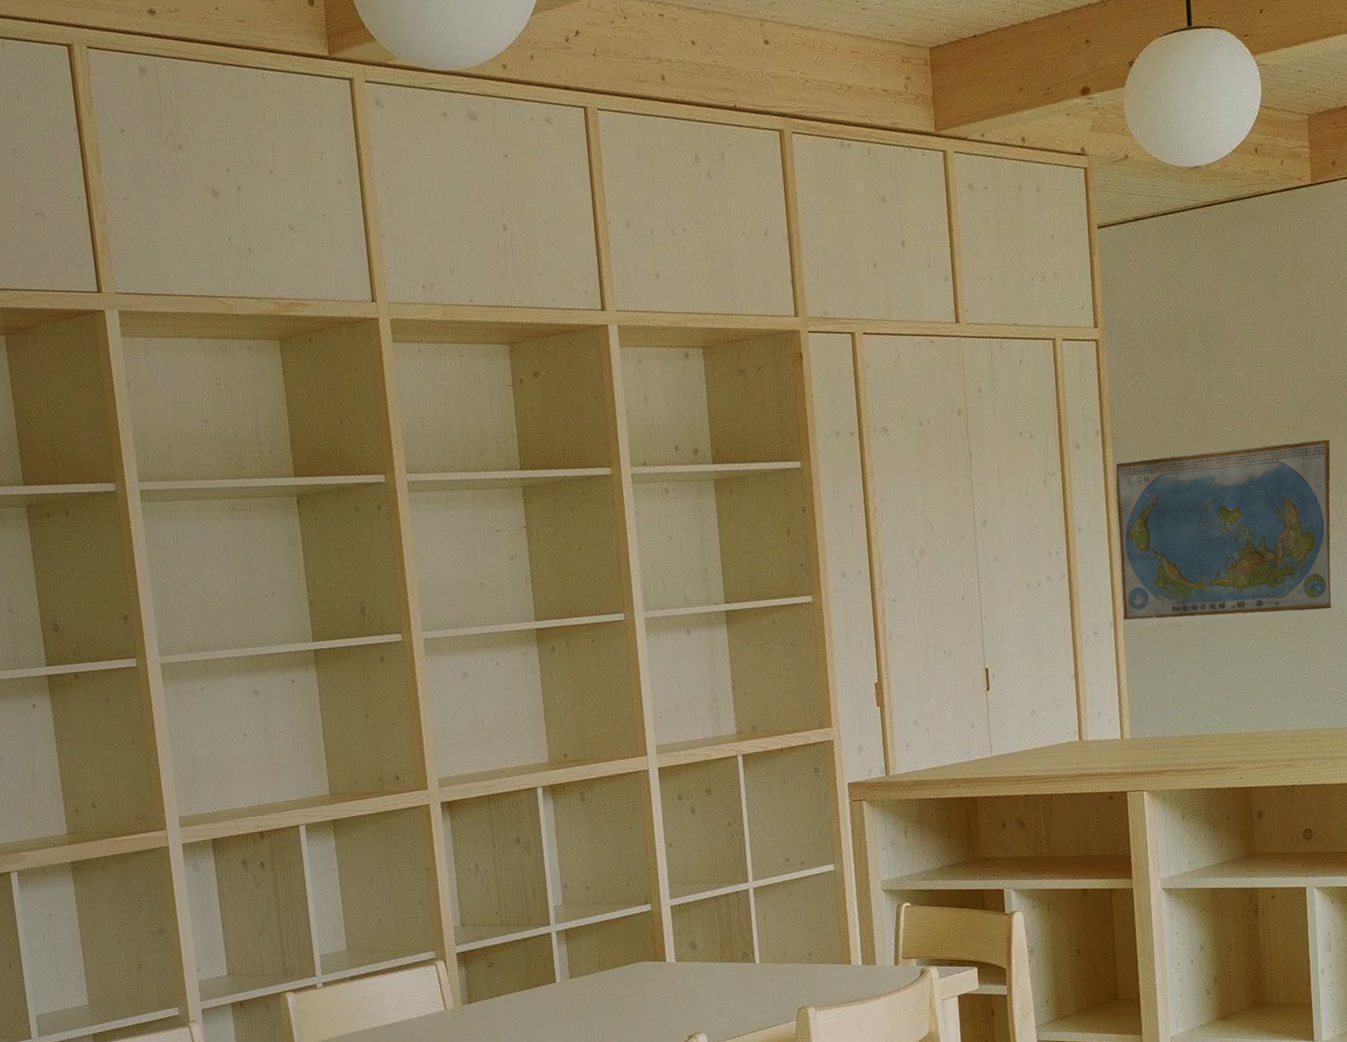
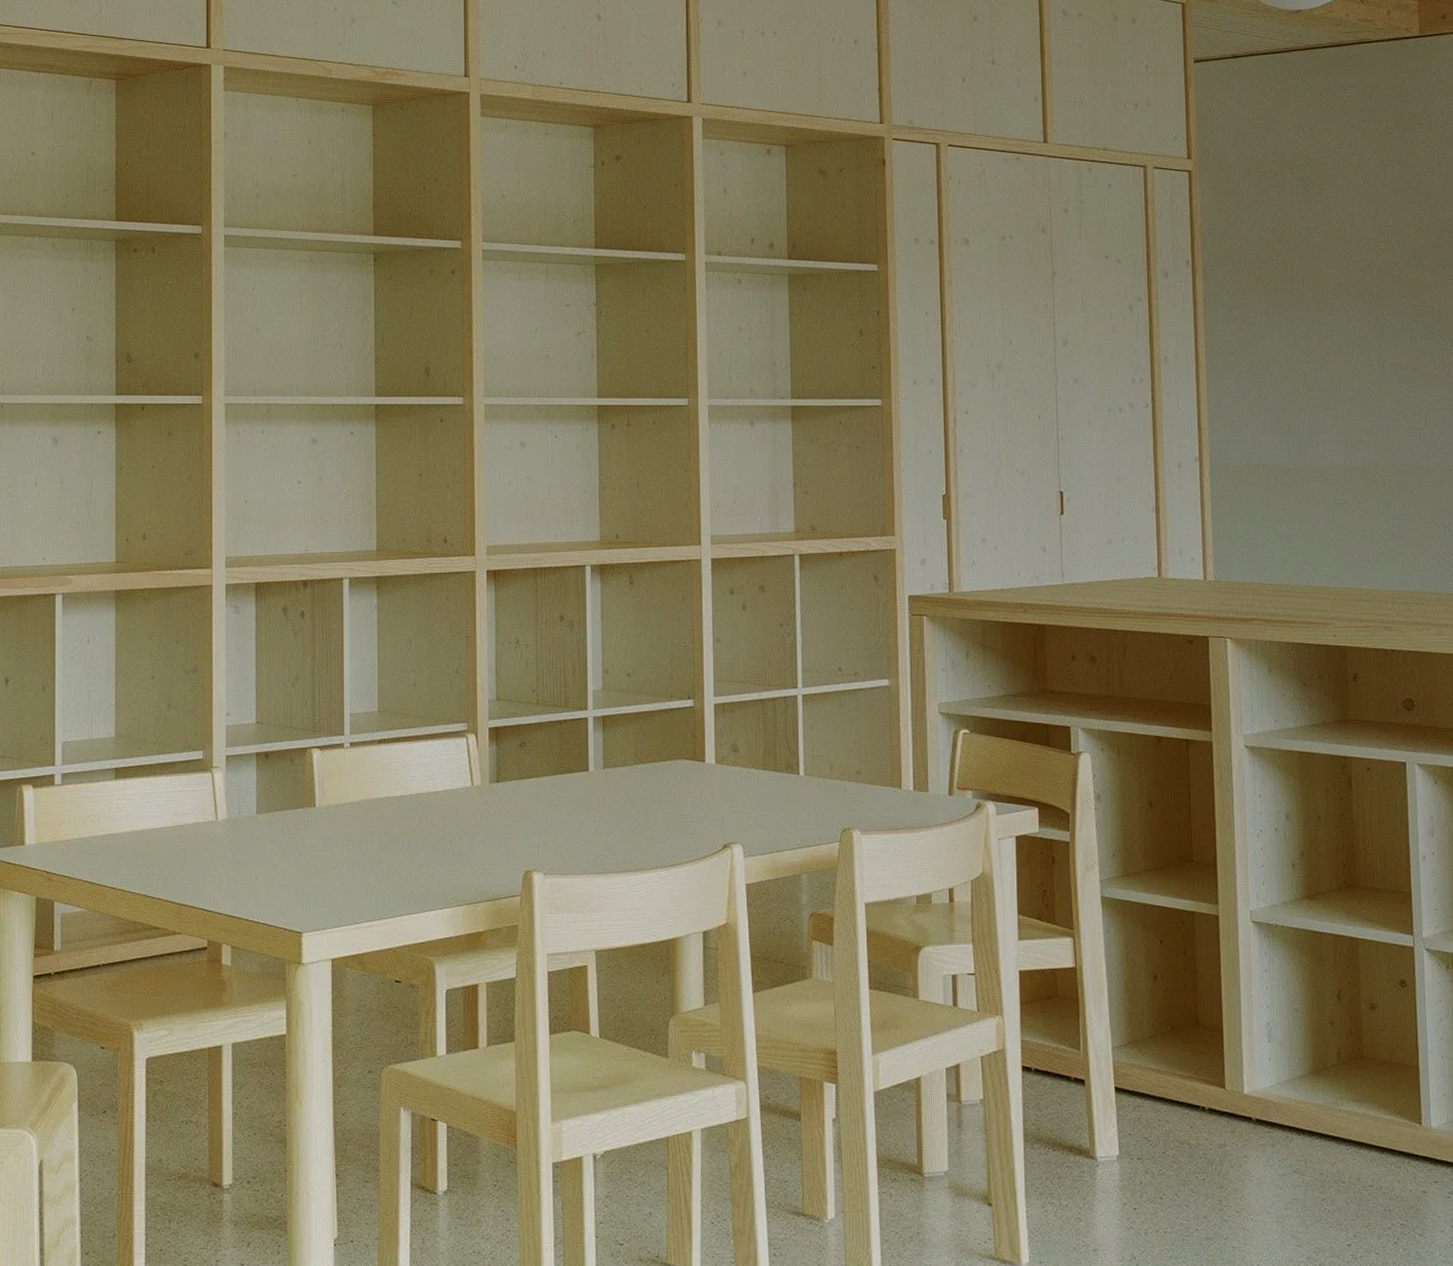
world map: present [1115,439,1332,620] -> none [1205,291,1438,466]

